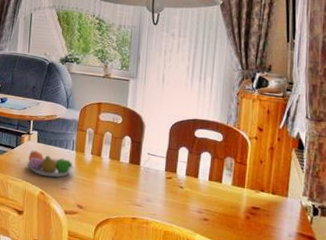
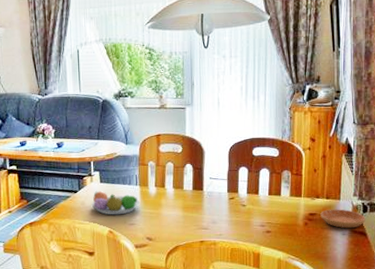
saucer: none [264,205,316,231] -> present [320,209,365,229]

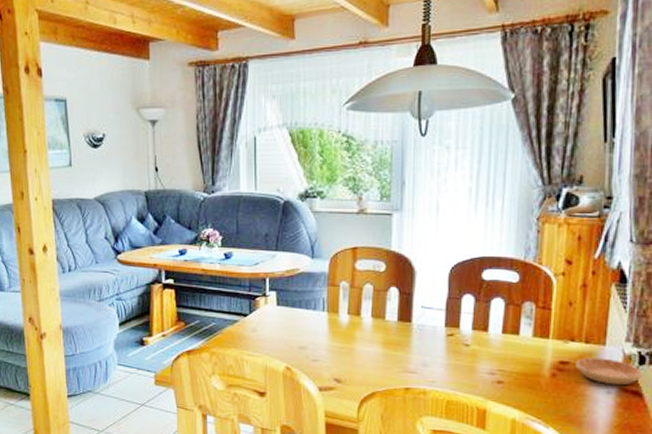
fruit bowl: present [91,191,140,215] -> none [264,316,327,348]

